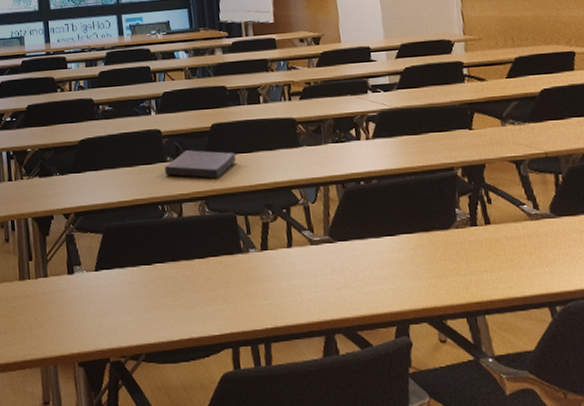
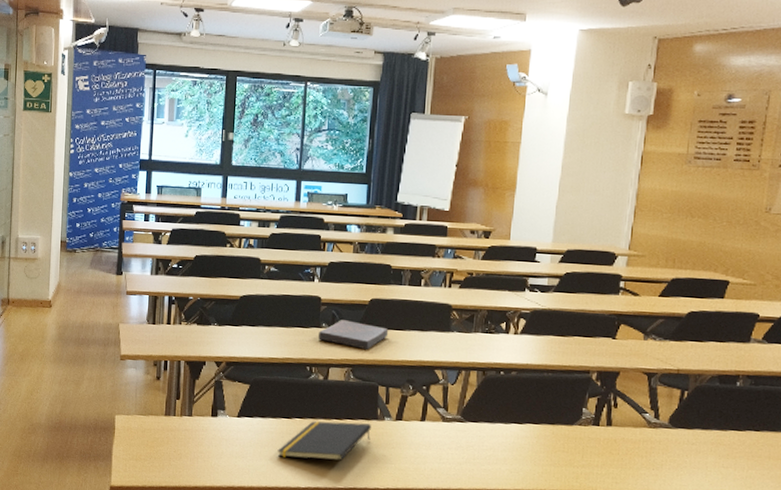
notepad: none [142,259,238,309] -> present [277,421,371,461]

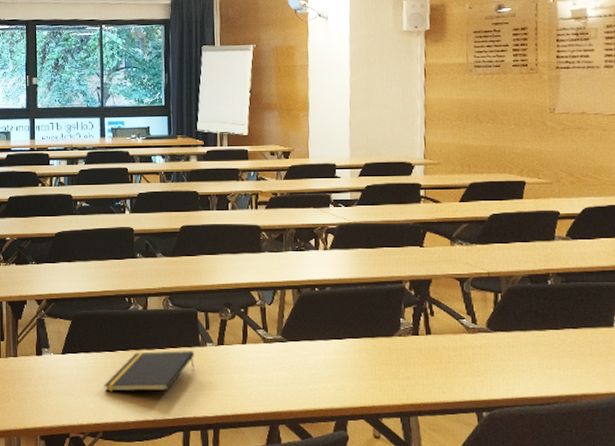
book: present [318,320,389,350] -> none [134,249,202,277]

